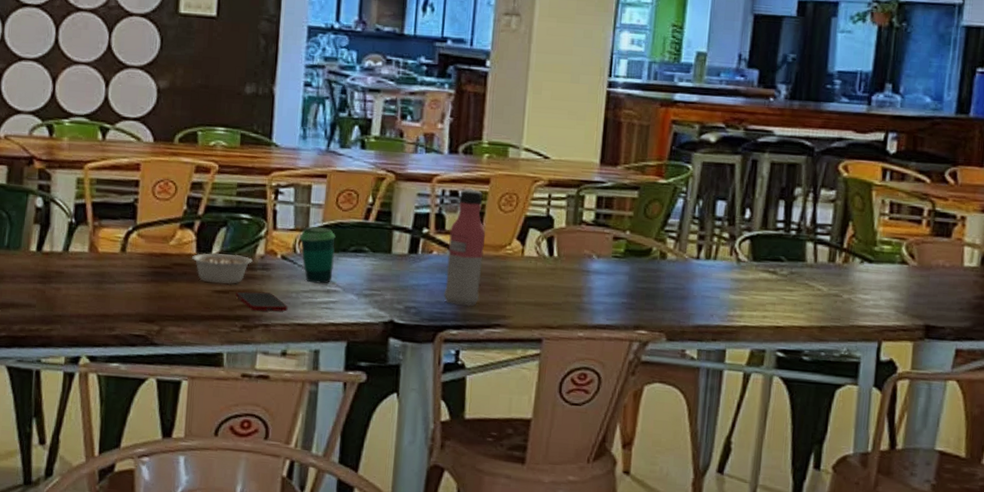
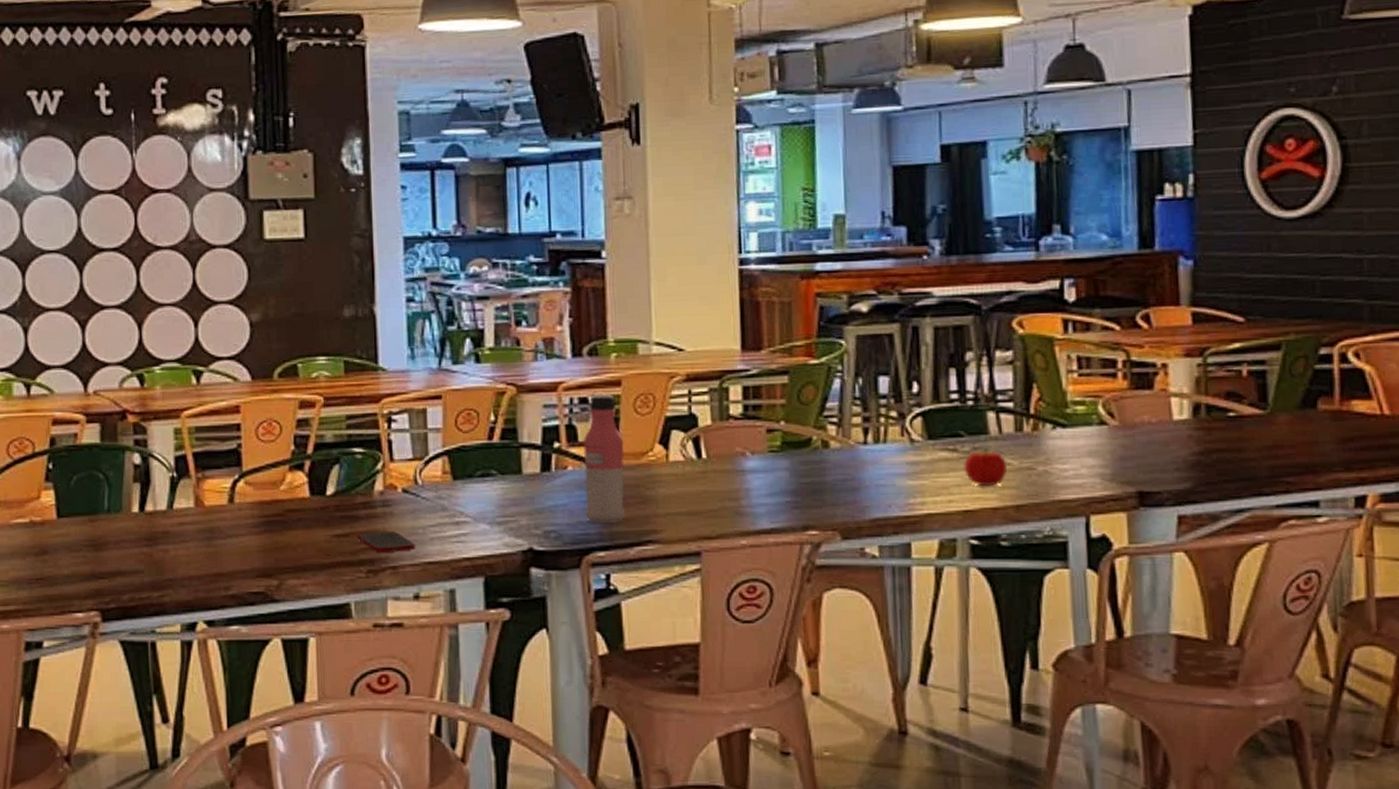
legume: present [192,252,264,285] -> none [306,492,383,527]
cup: present [300,226,336,284] -> none [420,453,461,516]
fruit: none [780,273,818,308] -> present [964,447,1008,487]

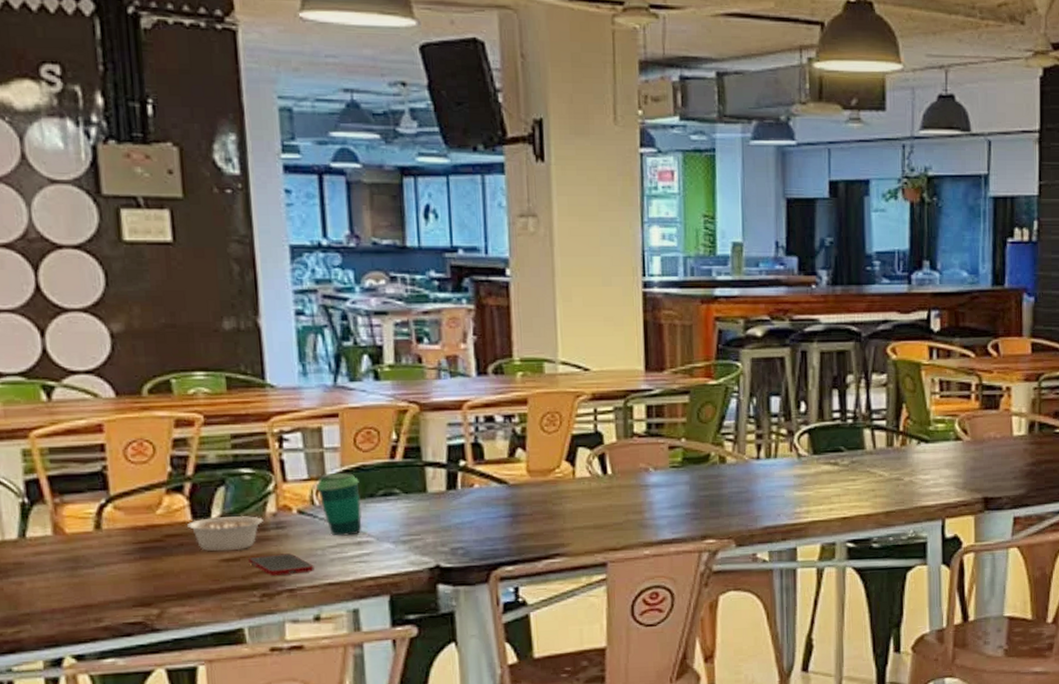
legume: none [306,492,383,527] -> present [187,515,277,552]
cup: none [420,453,461,516] -> present [316,473,362,536]
water bottle: present [583,393,625,524] -> none [490,412,532,539]
fruit: present [964,447,1008,487] -> none [843,461,880,496]

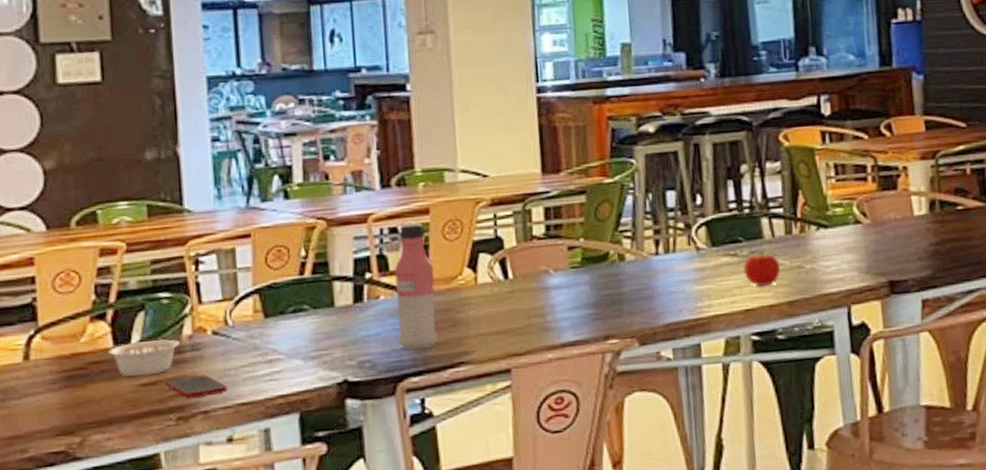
cup: present [316,473,362,536] -> none [230,291,273,355]
water bottle: none [490,412,532,539] -> present [394,222,437,350]
fruit: none [843,461,880,496] -> present [743,250,781,287]

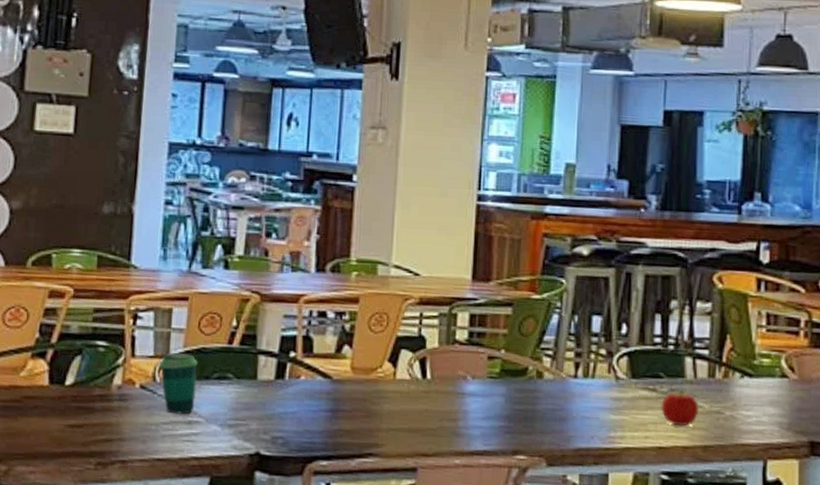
legume: present [109,337,192,377] -> none [44,383,121,418]
cell phone: present [165,375,228,399] -> none [90,425,147,447]
cup: none [230,291,273,355] -> present [159,353,198,415]
water bottle: present [394,222,437,350] -> none [313,309,356,434]

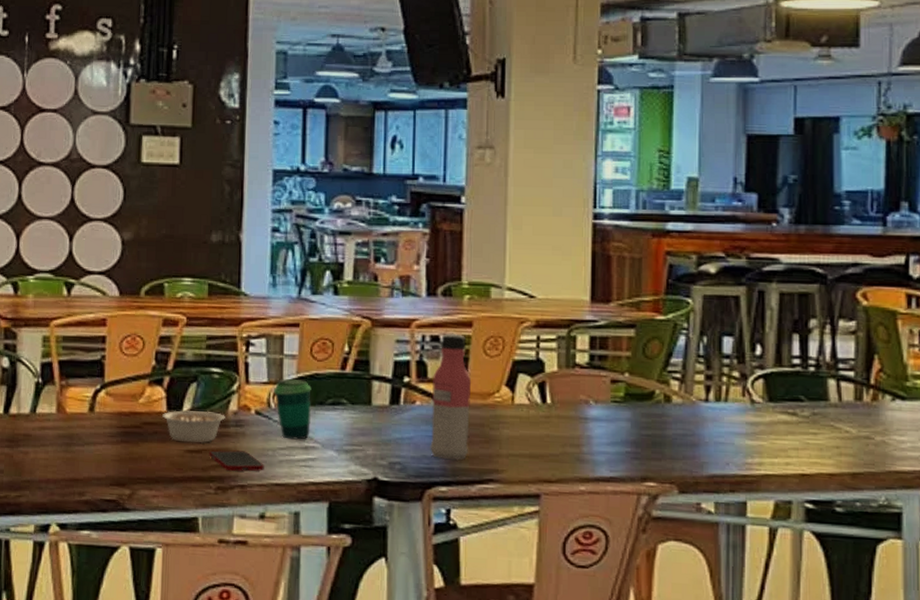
legume: none [44,383,121,418] -> present [162,409,237,444]
cell phone: none [90,425,147,447] -> present [209,450,264,472]
water bottle: none [313,309,356,434] -> present [430,333,472,460]
fruit: present [661,390,699,426] -> none [803,414,846,452]

